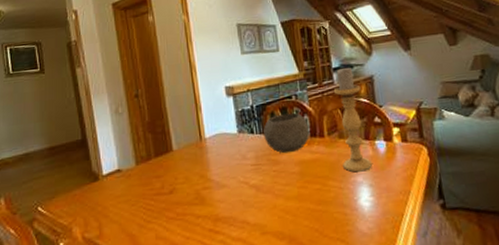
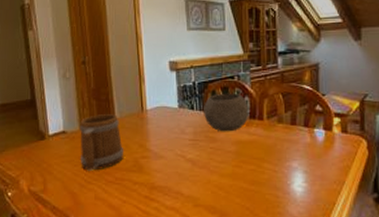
mug: none [136,146,185,209] -> present [79,114,124,171]
candle holder: present [333,66,372,173] -> none [276,51,309,158]

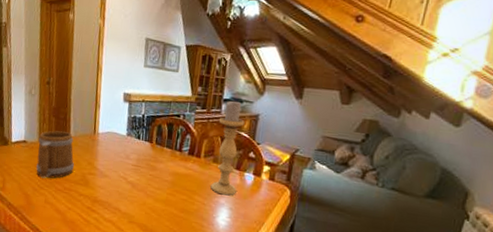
bowl: present [204,93,249,132] -> none [148,128,190,164]
candle holder: none [276,51,309,158] -> present [210,99,245,196]

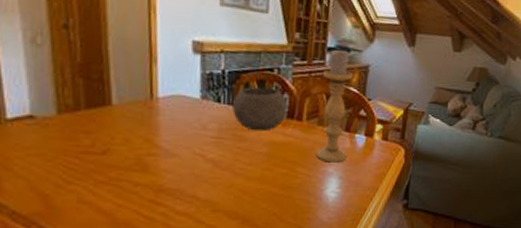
mug: present [35,130,75,179] -> none [55,97,123,168]
bowl: none [148,128,190,164] -> present [232,86,288,132]

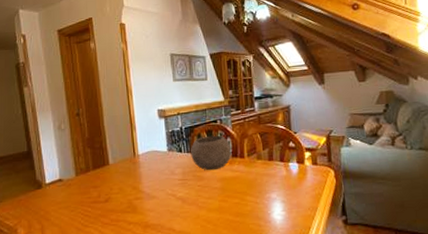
candle holder: present [316,48,354,163] -> none [254,96,285,190]

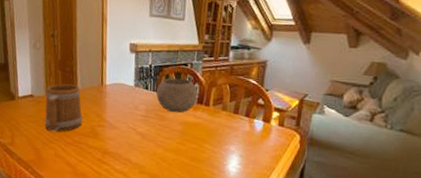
mug: none [76,160,119,215] -> present [44,84,83,132]

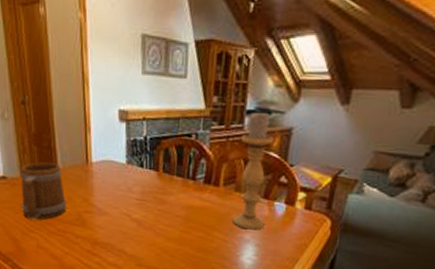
bowl: present [156,78,198,113] -> none [154,152,205,196]
candle holder: none [220,46,253,143] -> present [232,110,274,230]

